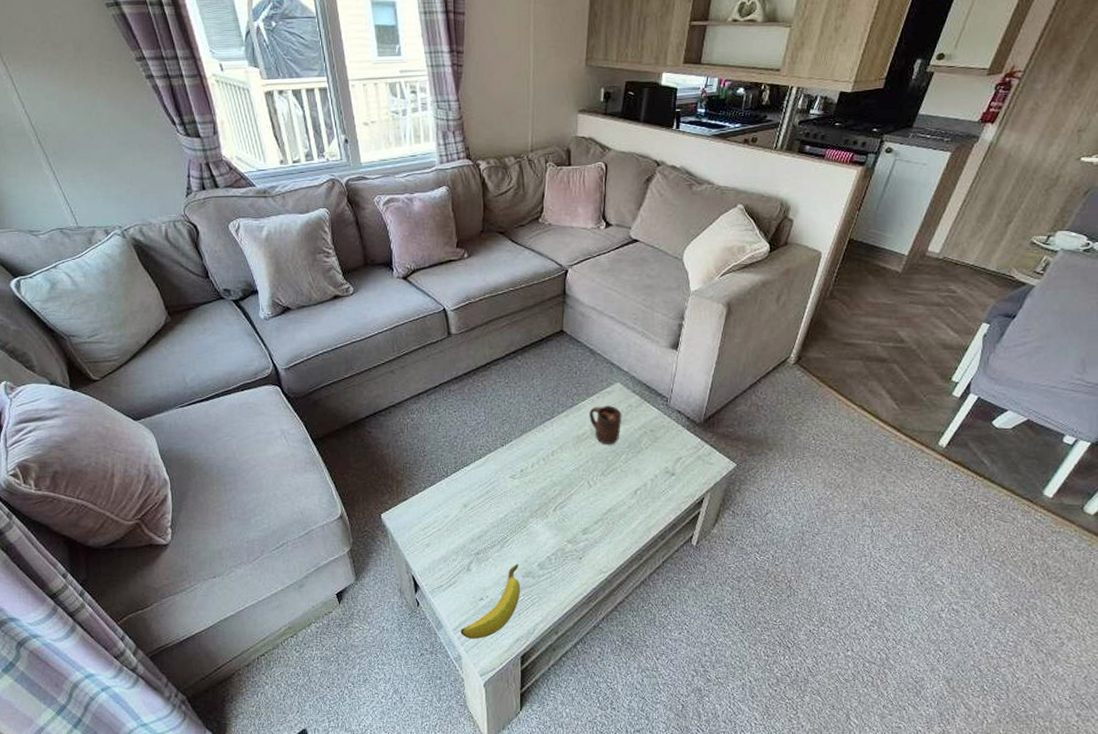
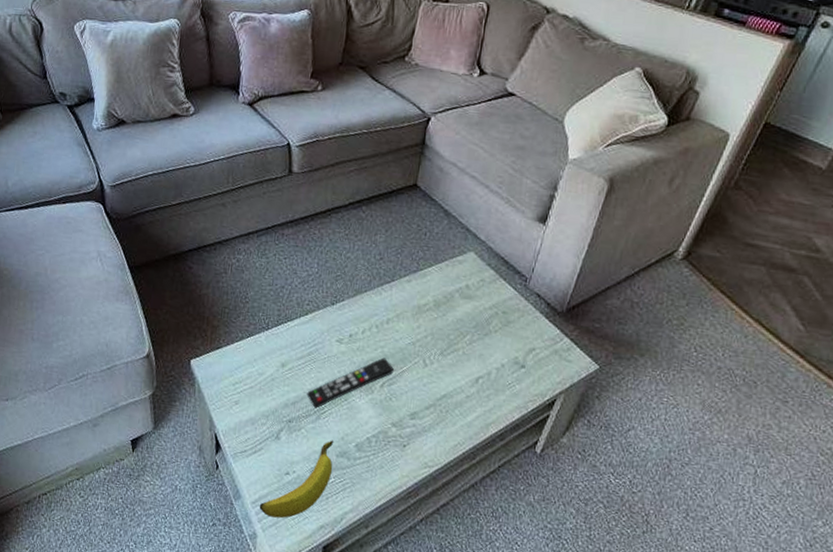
remote control: none [489,485,564,539] -> present [306,357,395,408]
cup: present [589,406,622,445] -> none [434,276,472,322]

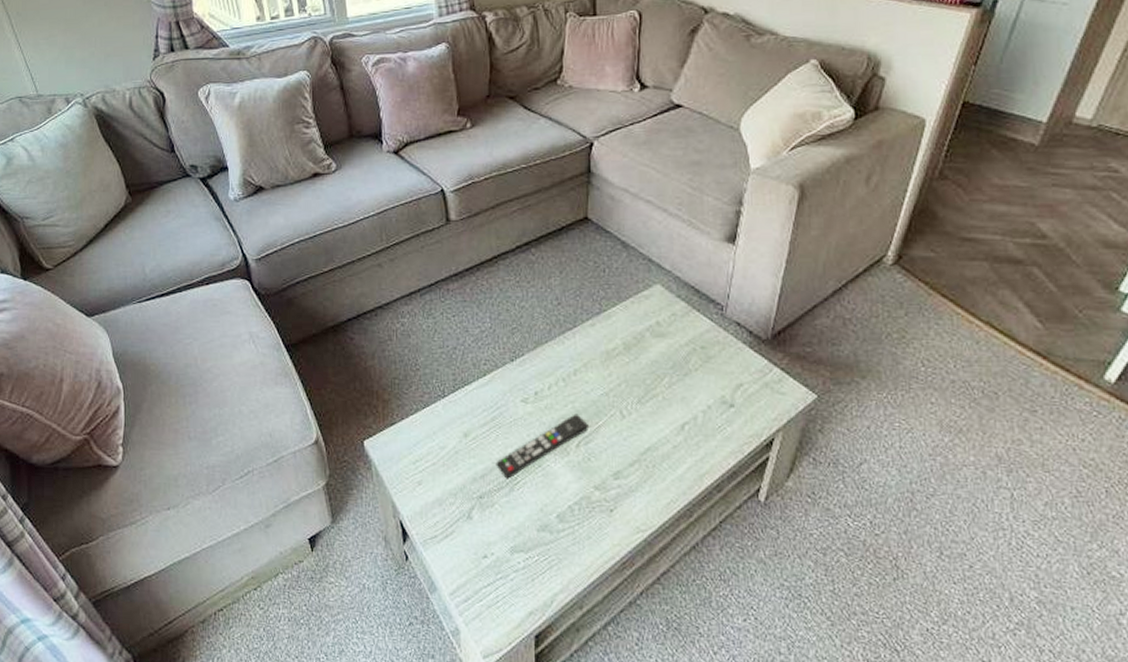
banana: present [259,440,333,519] -> none [458,513,534,609]

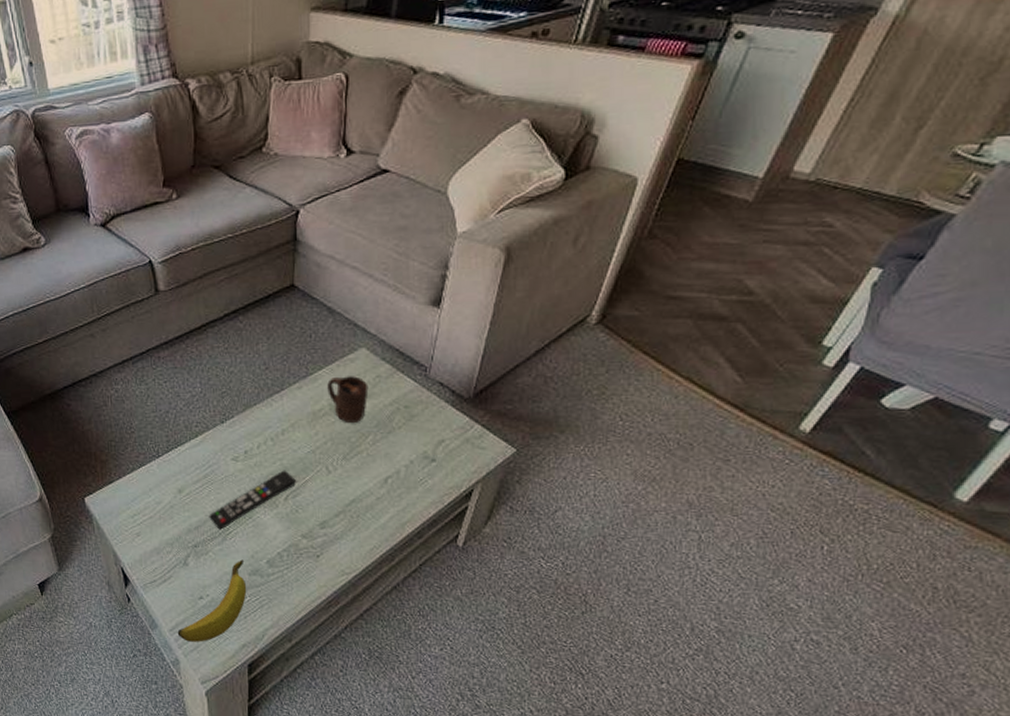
banana: none [458,513,534,609] -> present [177,559,246,642]
cup: none [621,314,664,365] -> present [327,376,369,424]

